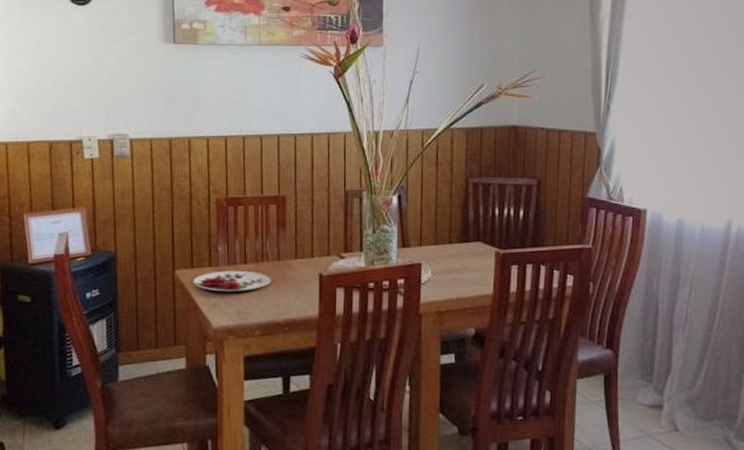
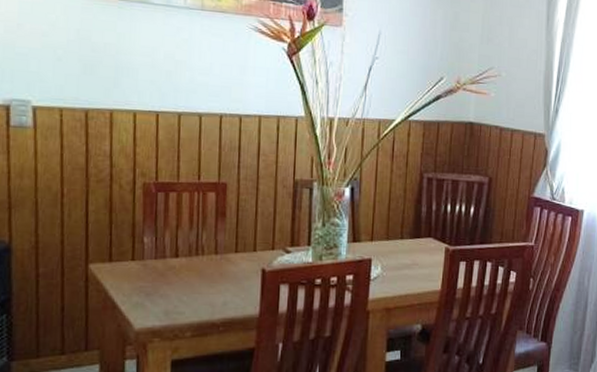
plate: present [193,271,271,292] -> none [111,265,207,289]

